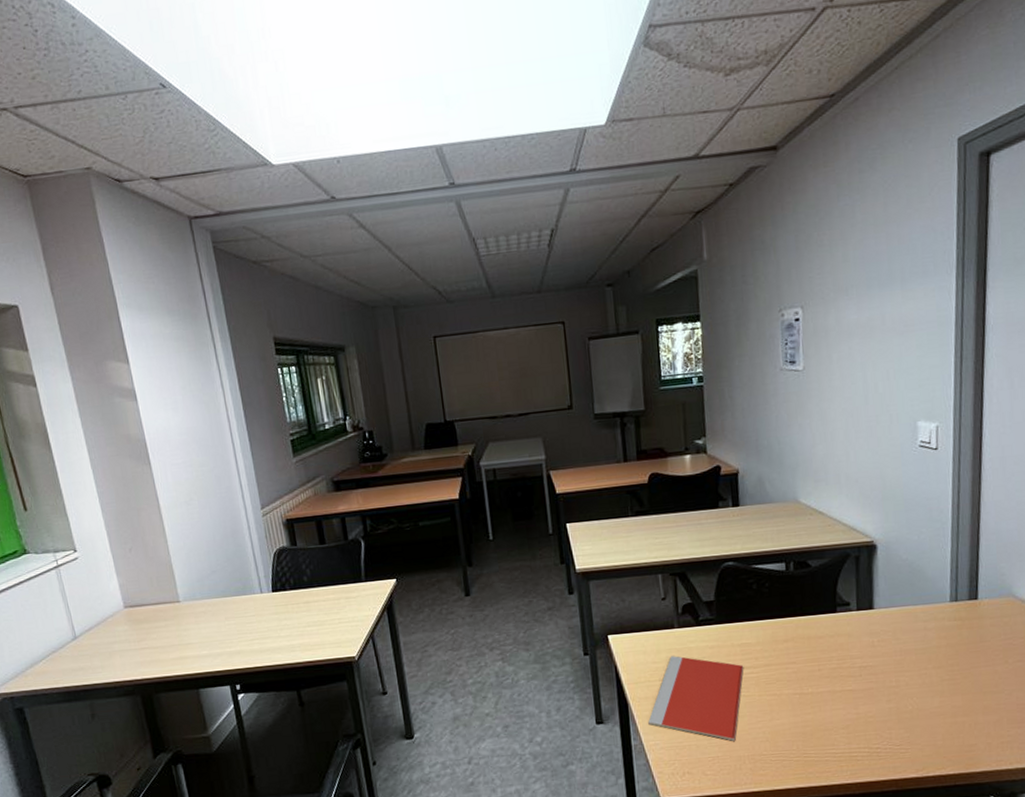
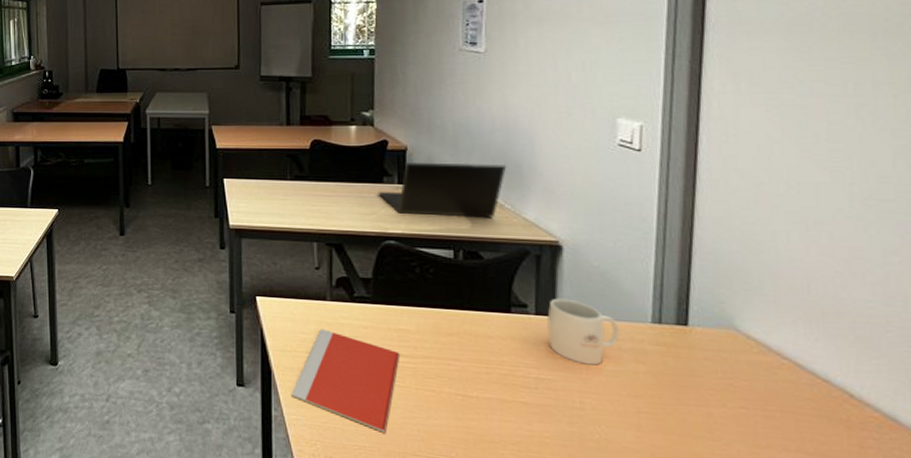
laptop: none [714,476,828,535] -> present [378,162,507,218]
mug: none [866,591,926,648] -> present [547,298,620,366]

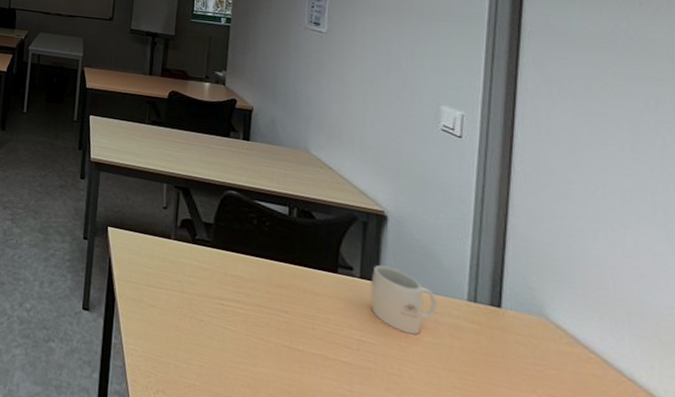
notebook: present [291,329,400,434] -> none [131,265,234,376]
laptop: present [378,162,507,218] -> none [224,121,341,182]

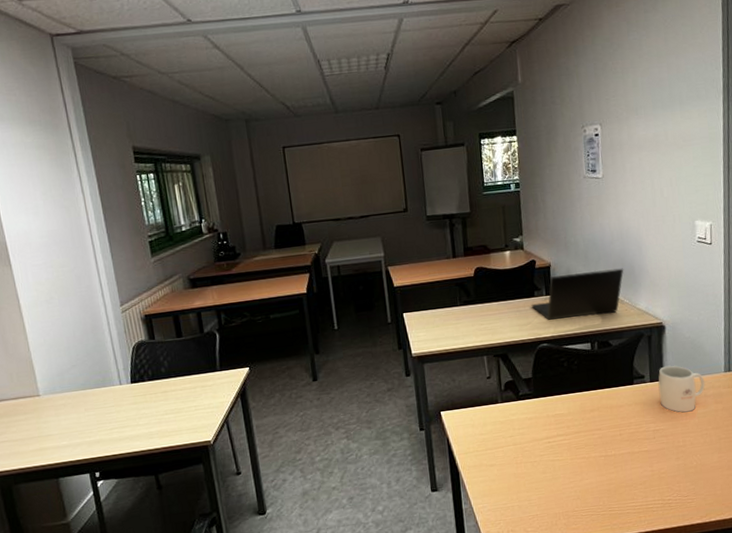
laptop: none [224,121,341,182] -> present [531,268,624,320]

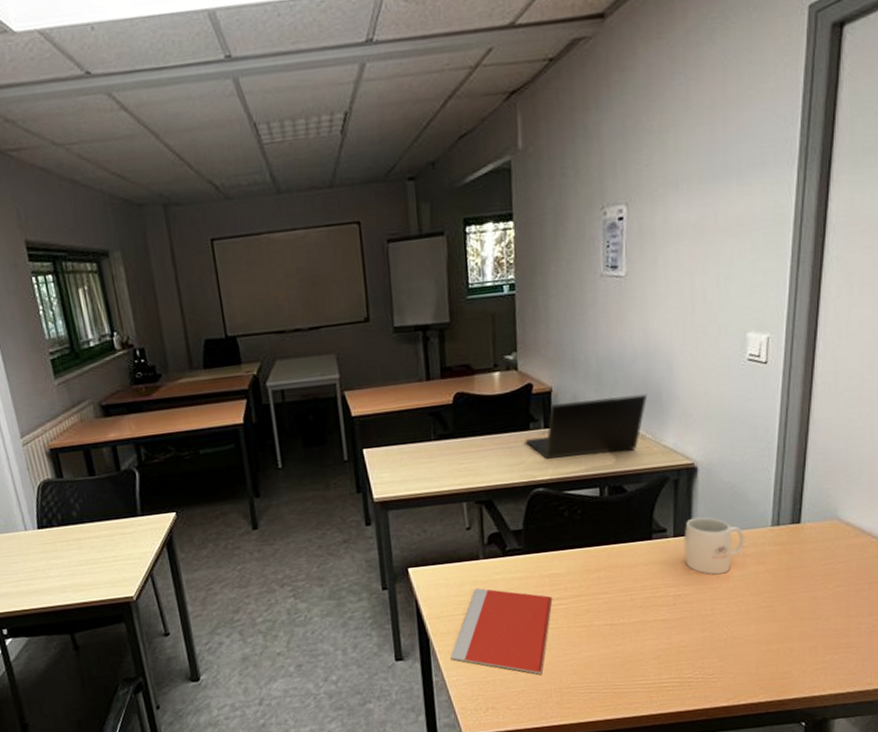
notebook: none [477,427,558,501] -> present [450,588,553,676]

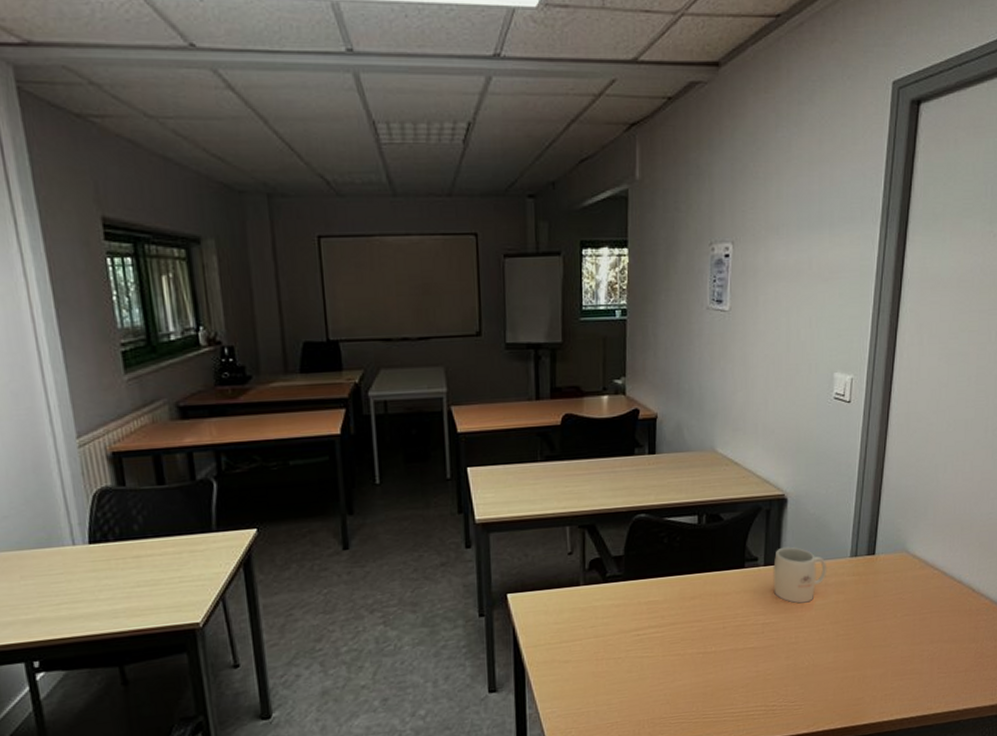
notebook: present [450,588,553,676] -> none [546,615,649,706]
laptop: present [524,394,648,459] -> none [629,425,745,485]

